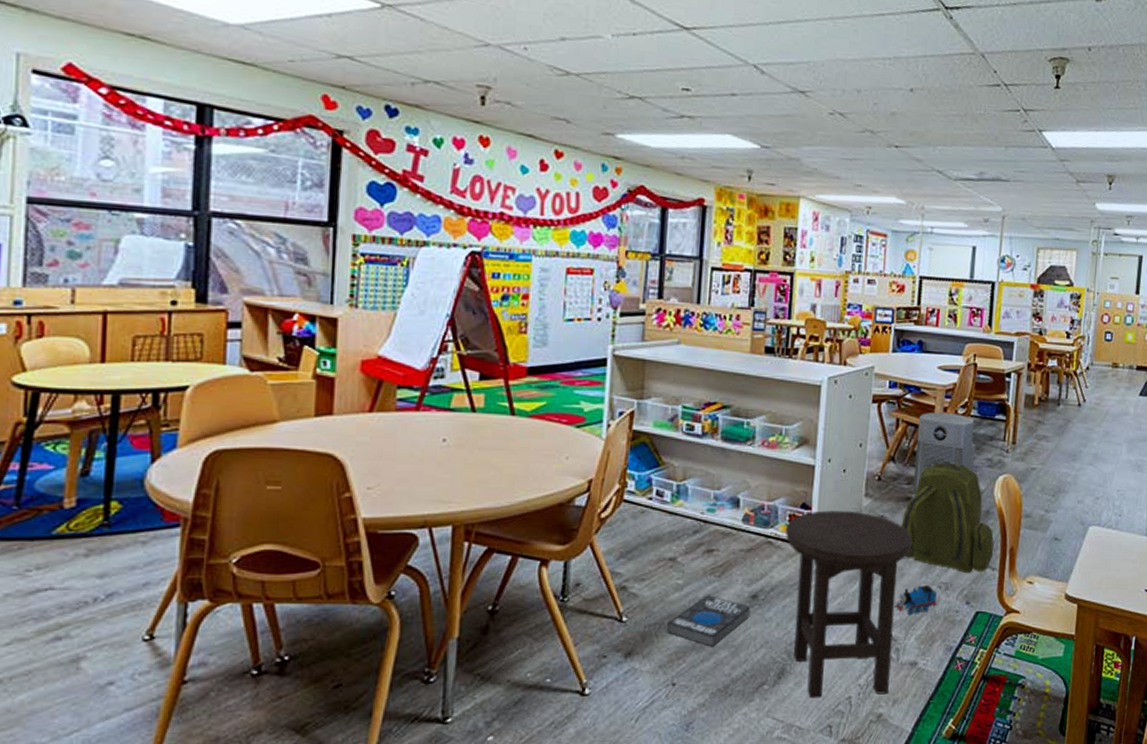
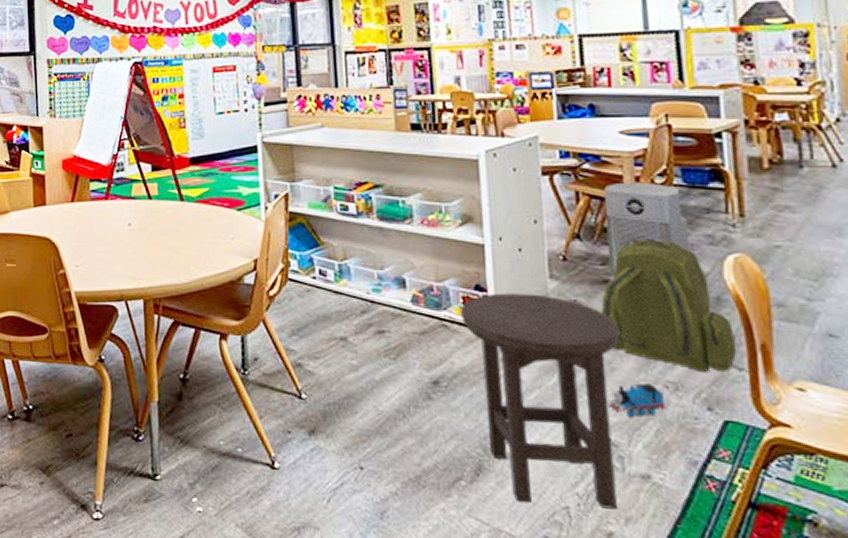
book: present [667,595,751,647] -> none [347,378,434,433]

